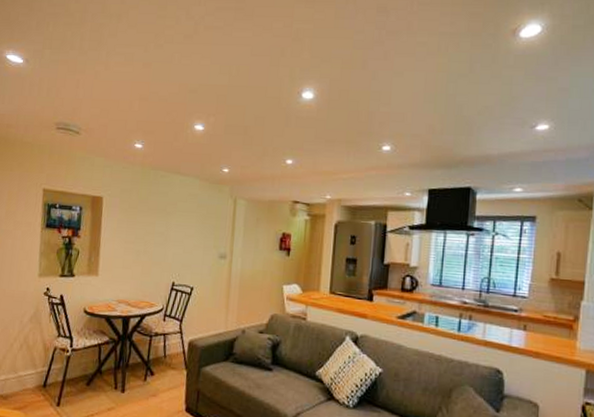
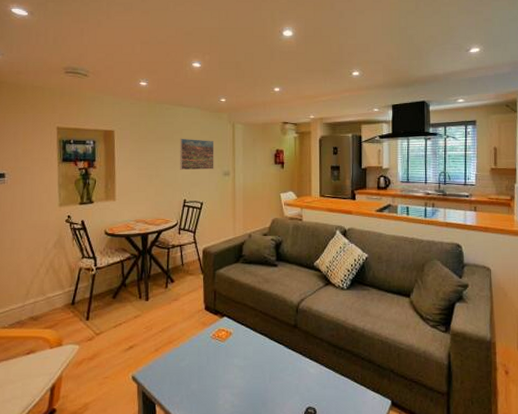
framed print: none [171,211,212,250] -> present [179,138,214,170]

